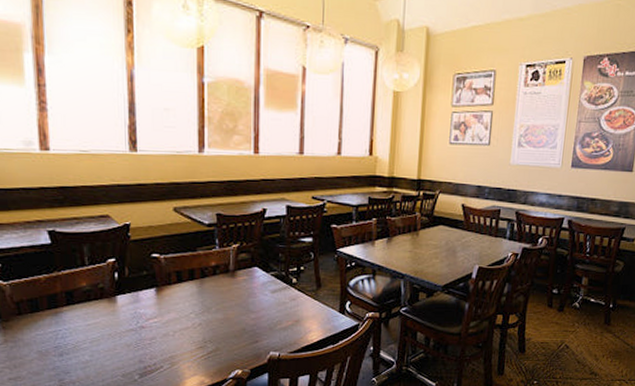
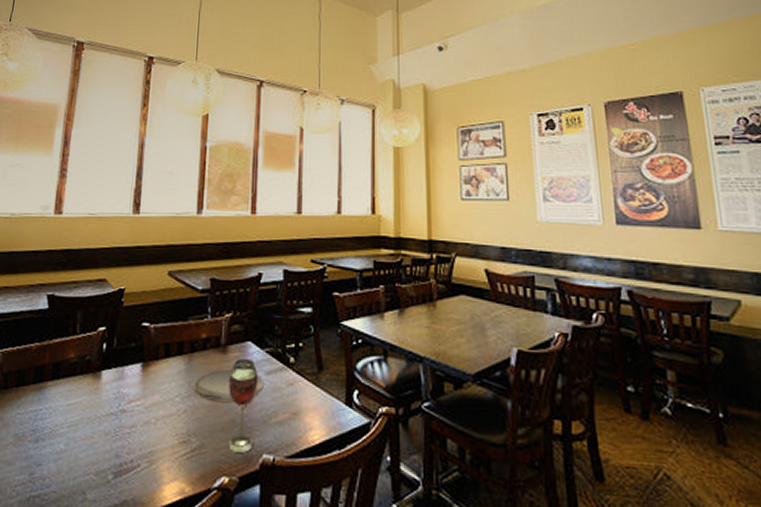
plate: none [207,290,270,316] -> present [194,369,264,404]
wineglass: none [237,280,265,352] -> present [228,358,258,453]

